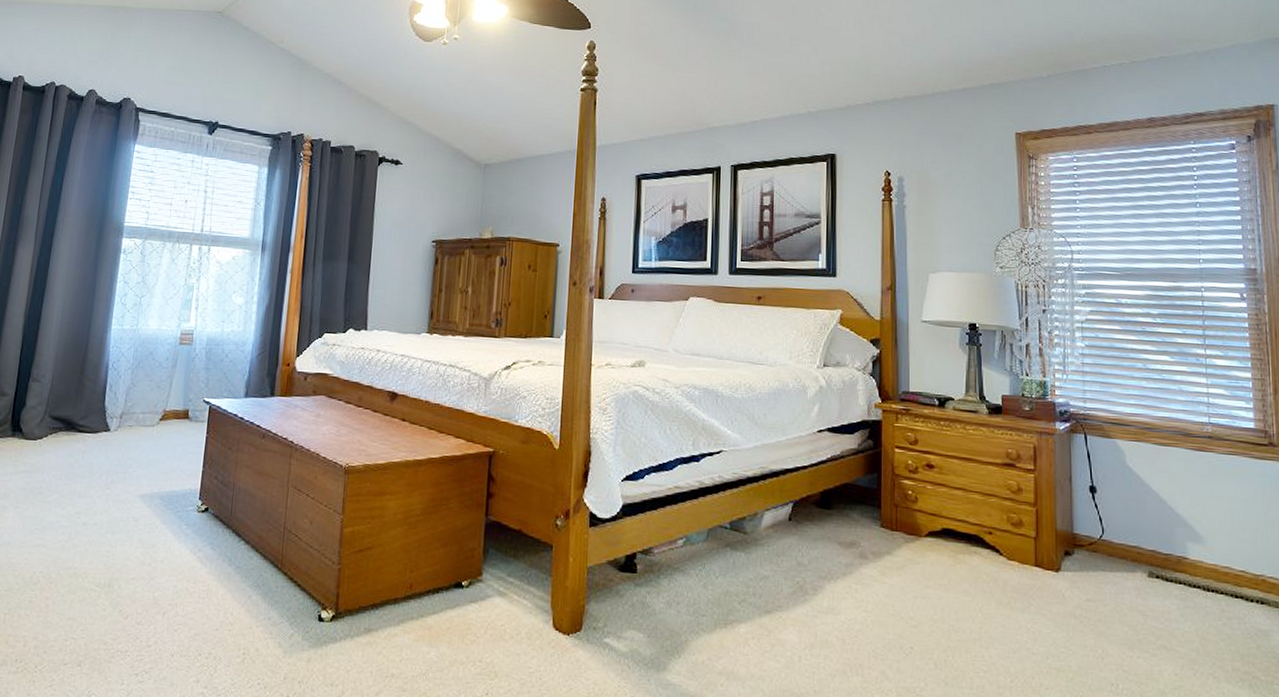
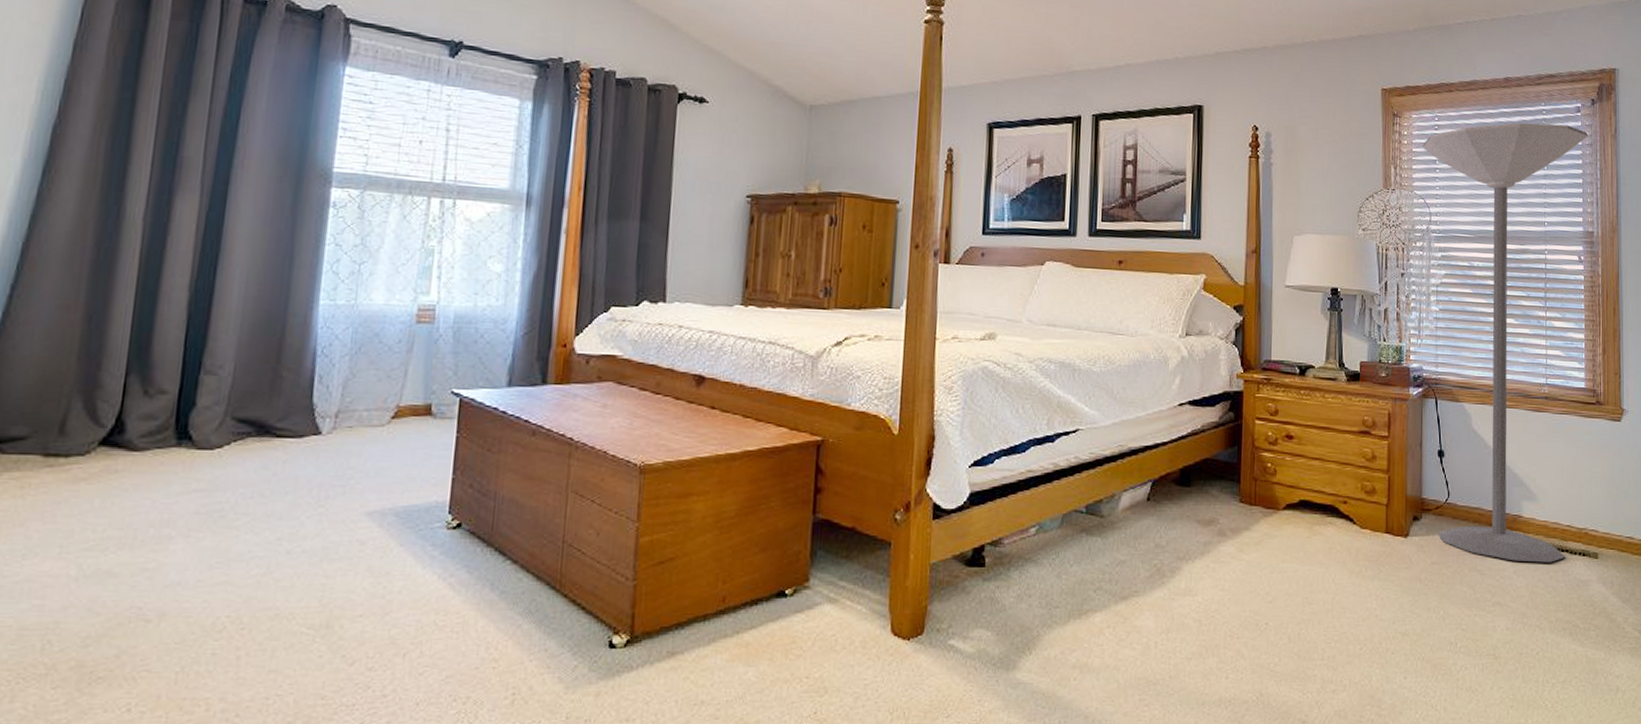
floor lamp: none [1061,161,1246,609] -> present [1422,122,1589,563]

